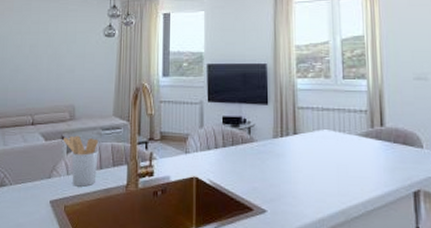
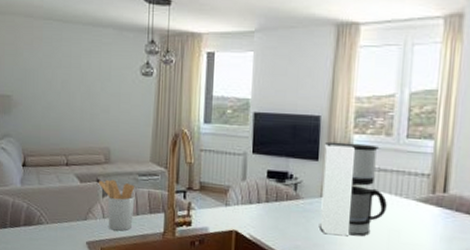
coffee maker: none [272,86,333,175] -> present [320,141,387,237]

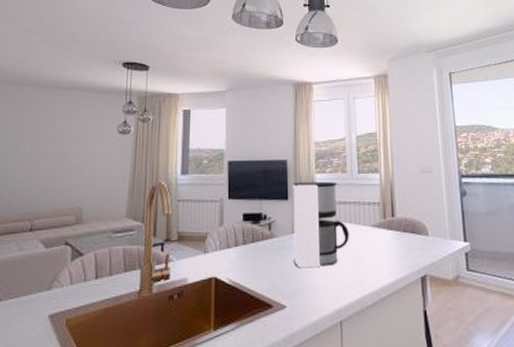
utensil holder: present [99,179,135,231] -> none [67,240,109,297]

